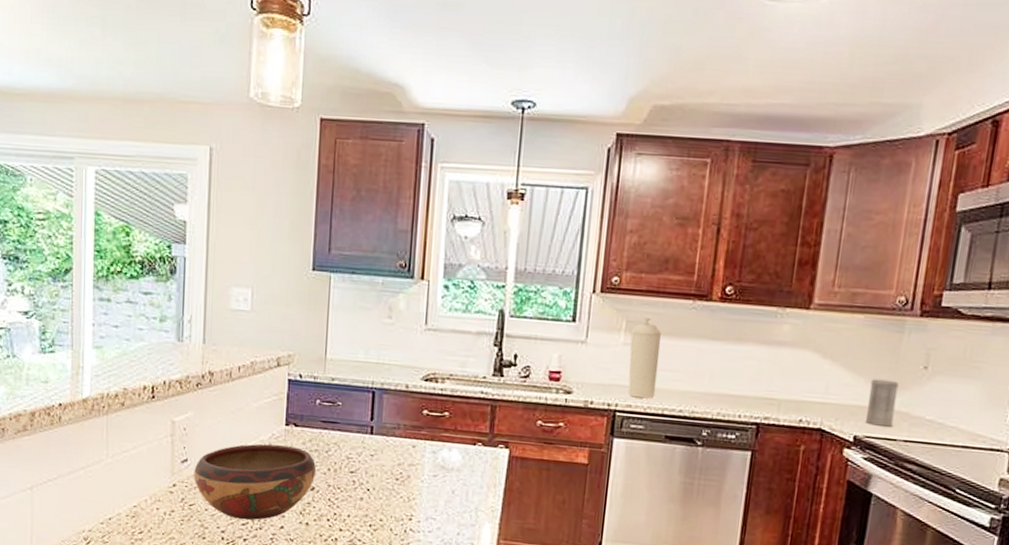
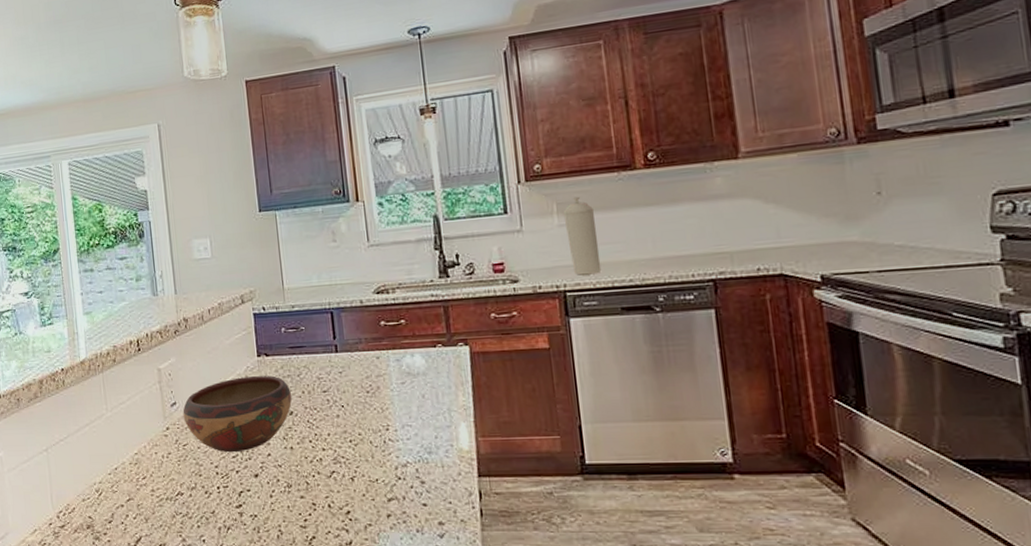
canister: present [864,379,899,428] -> none [823,212,860,262]

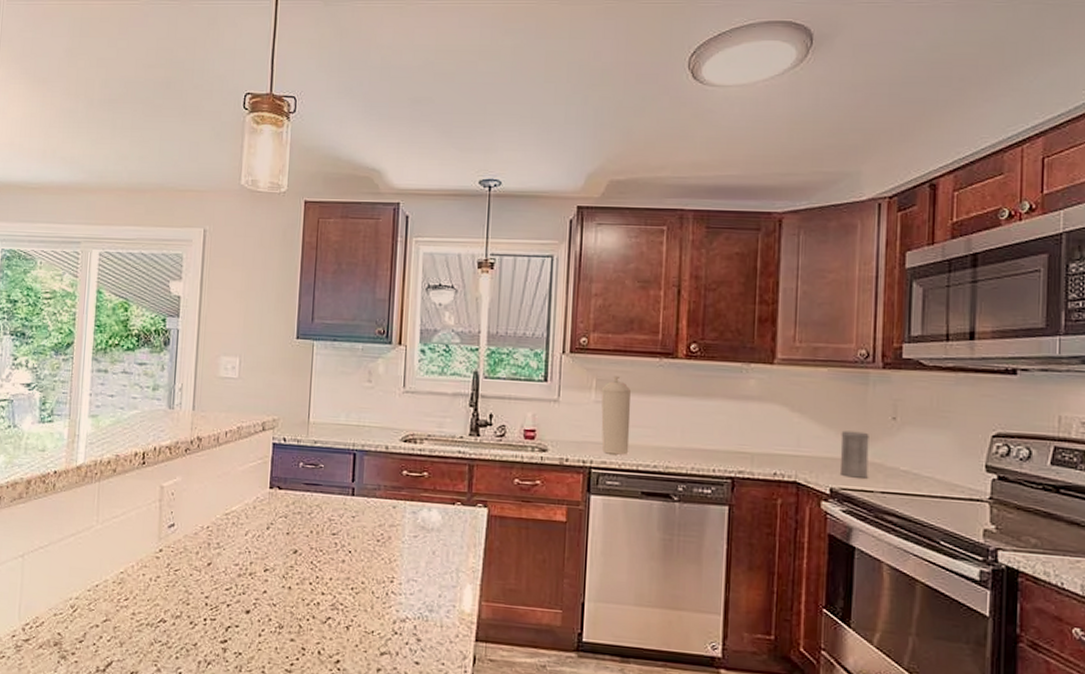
decorative bowl: present [182,375,292,453] -> none [179,507,300,585]
canister: none [823,212,860,262] -> present [839,430,869,480]

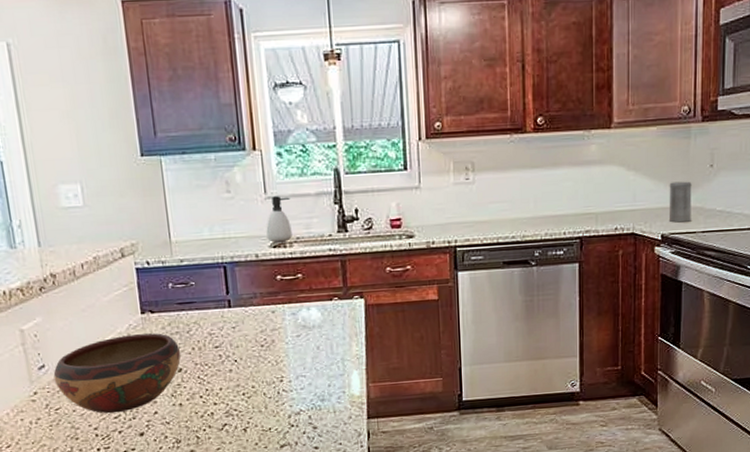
decorative bowl: none [179,507,300,585] -> present [53,333,181,414]
soap dispenser: none [399,391,427,439] -> present [266,196,292,244]
canister: present [601,375,631,455] -> none [459,156,489,232]

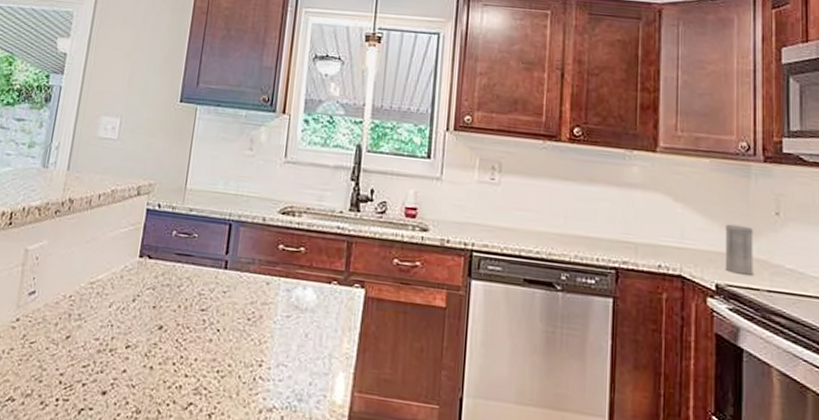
decorative bowl: present [53,333,181,414] -> none [38,276,167,362]
soap dispenser: present [266,196,292,244] -> none [277,161,309,211]

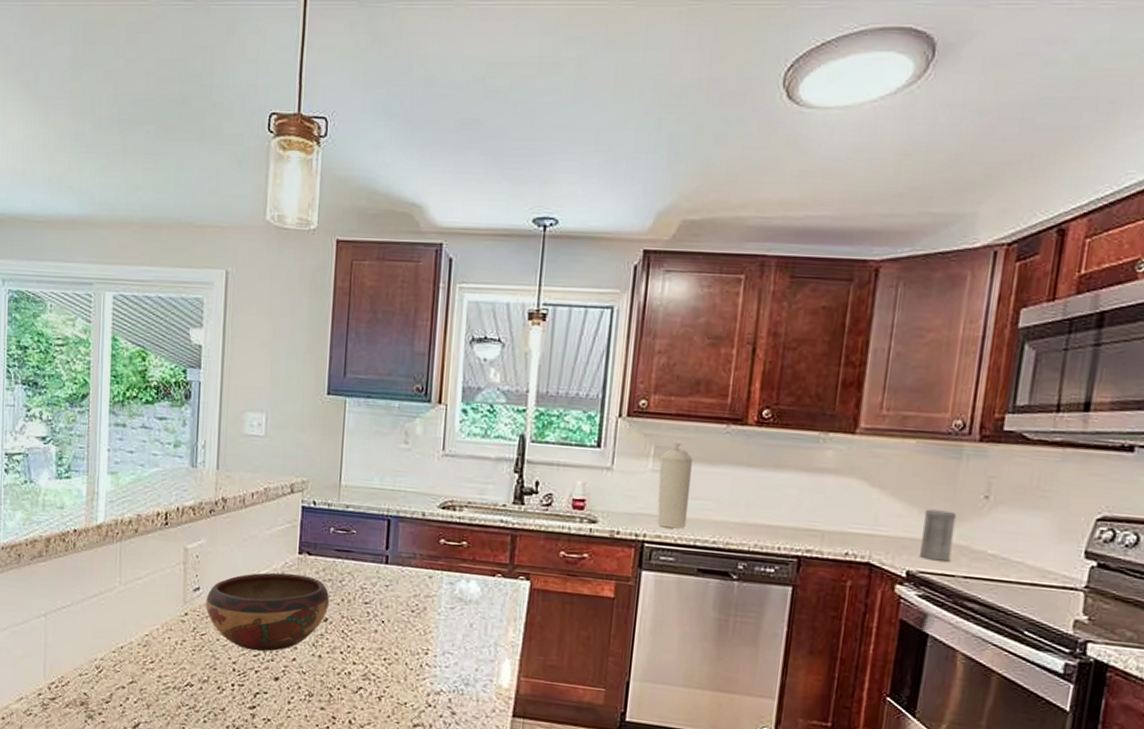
decorative bowl: none [38,276,167,362] -> present [205,572,330,652]
canister: none [484,156,514,239] -> present [657,442,692,529]

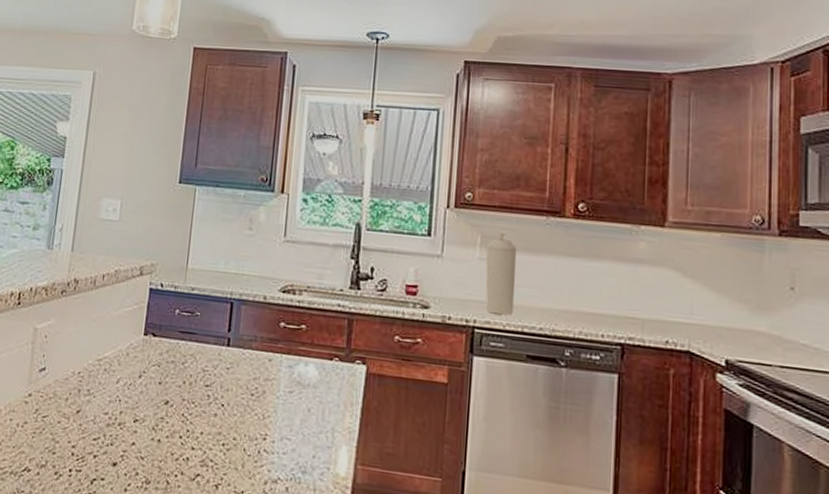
decorative bowl: present [205,572,330,652] -> none [49,353,172,435]
canister: present [918,509,957,563] -> none [735,299,766,352]

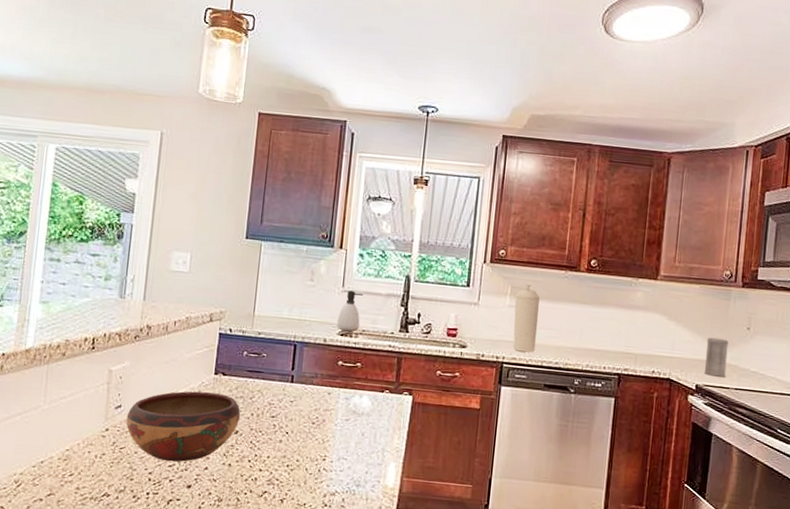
decorative bowl: none [49,353,172,435] -> present [126,391,241,462]
soap dispenser: none [278,240,308,290] -> present [337,290,364,333]
canister: none [735,299,766,352] -> present [704,337,729,378]

